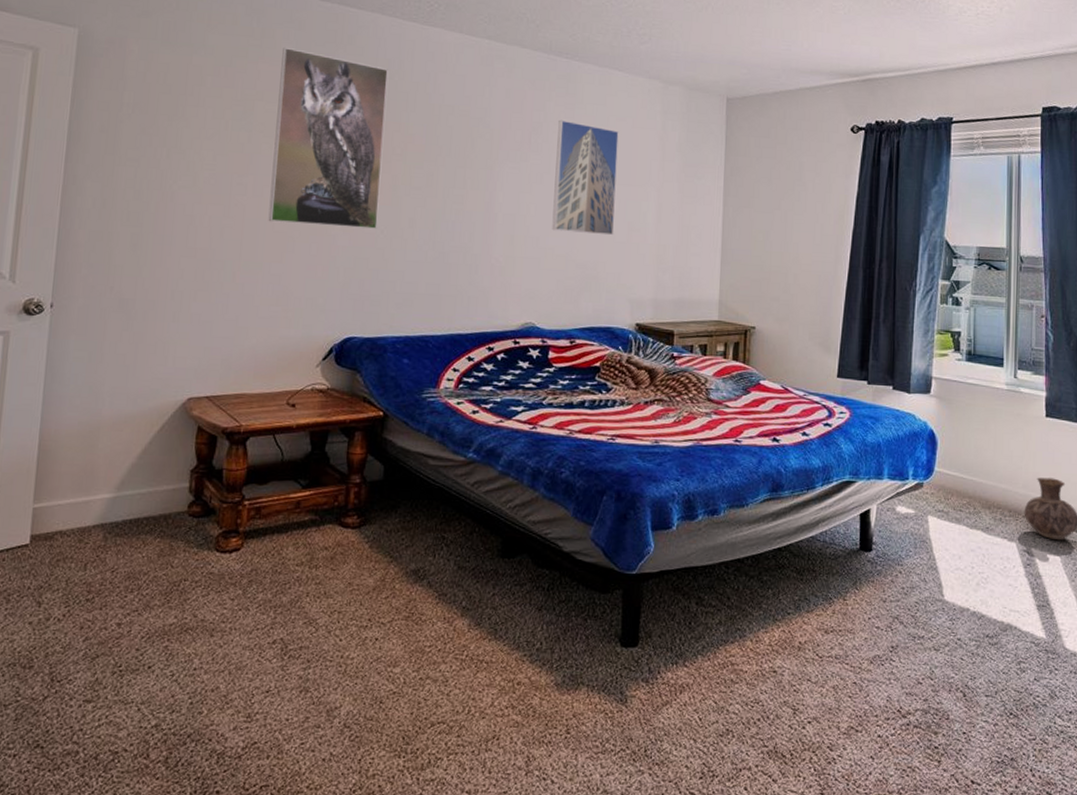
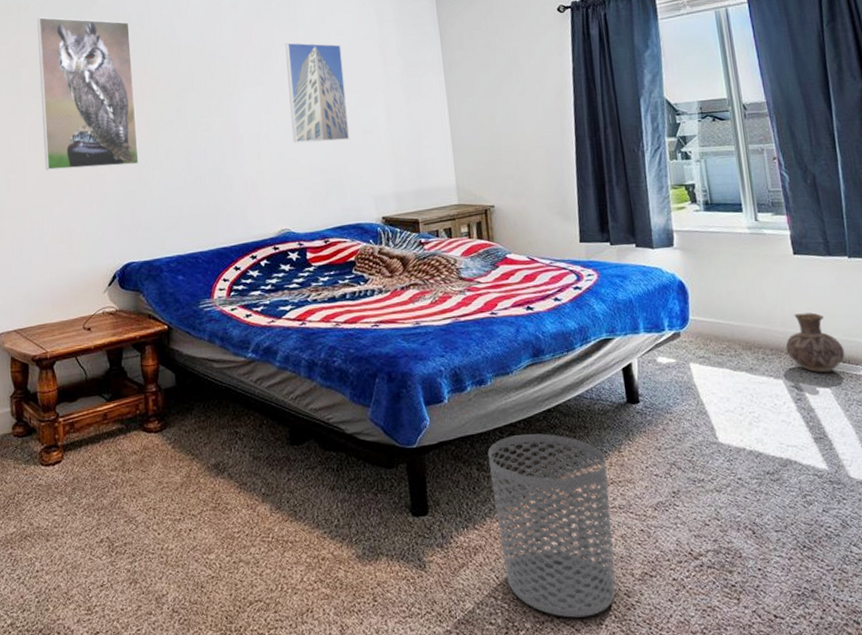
waste bin: none [709,572,829,768] -> present [487,433,616,618]

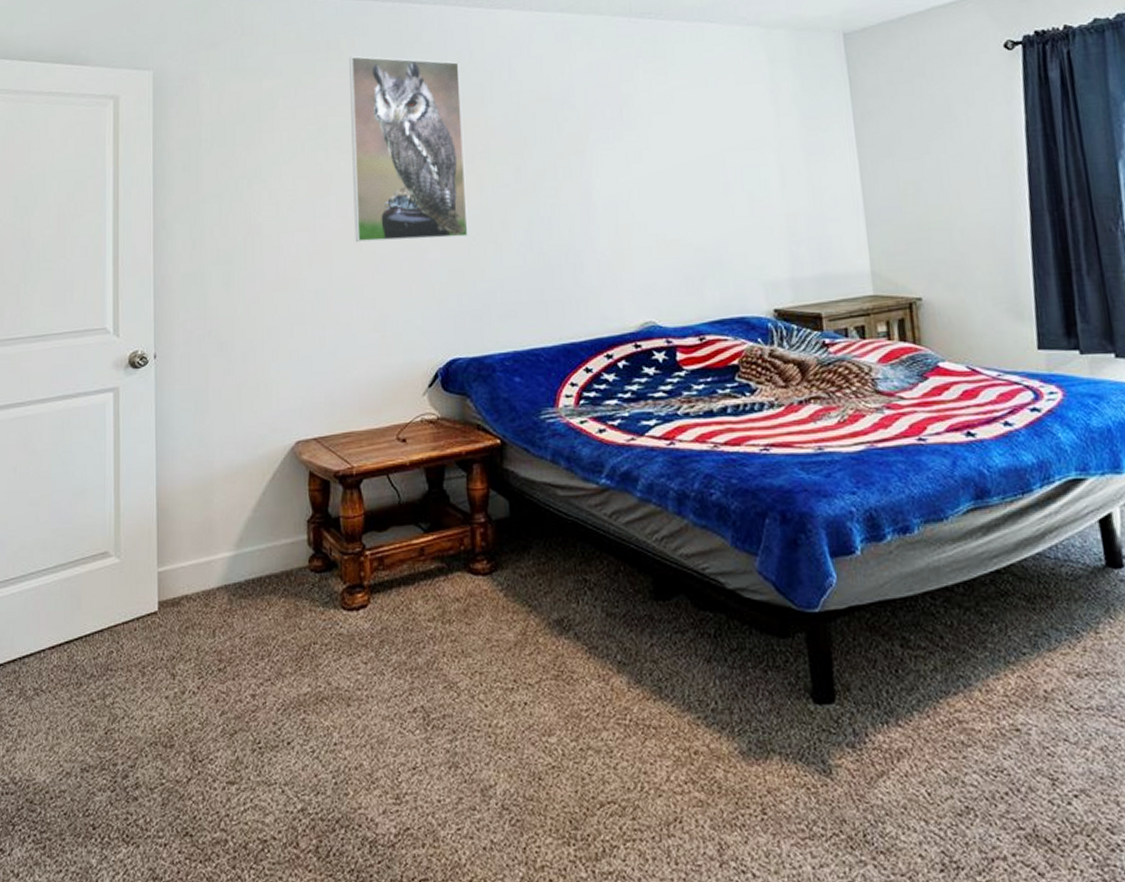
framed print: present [285,42,350,143] -> none [651,87,733,214]
waste bin: present [487,433,616,618] -> none [915,602,1095,857]

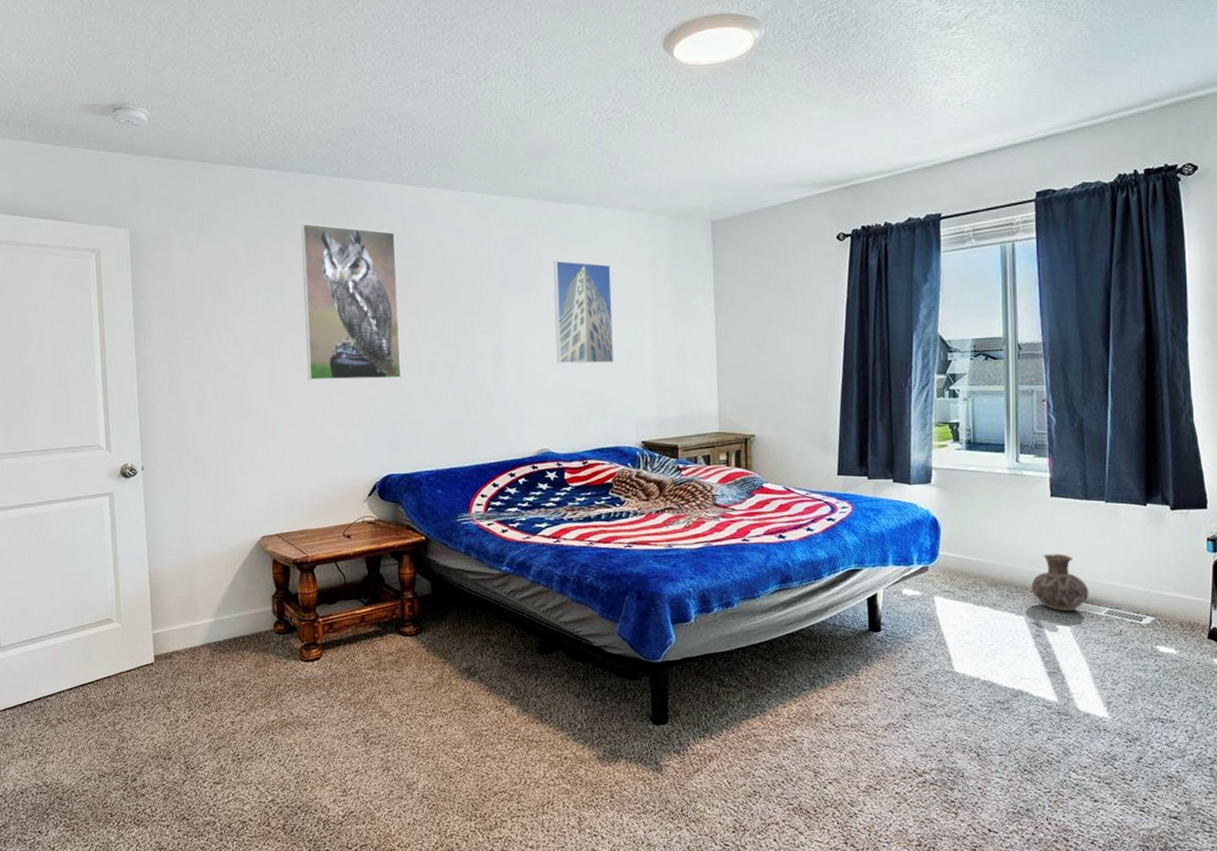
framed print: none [651,87,733,214] -> present [553,260,615,364]

